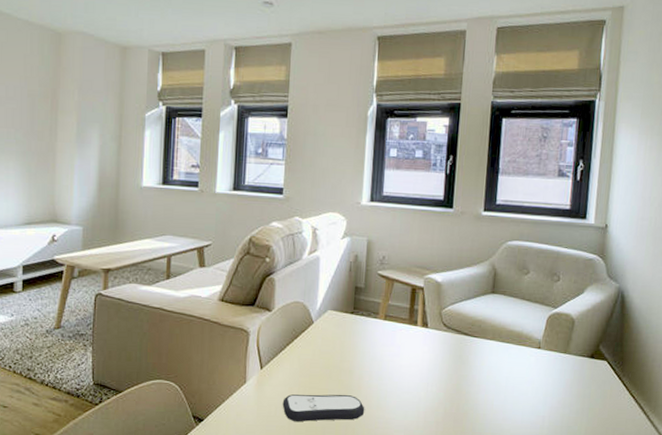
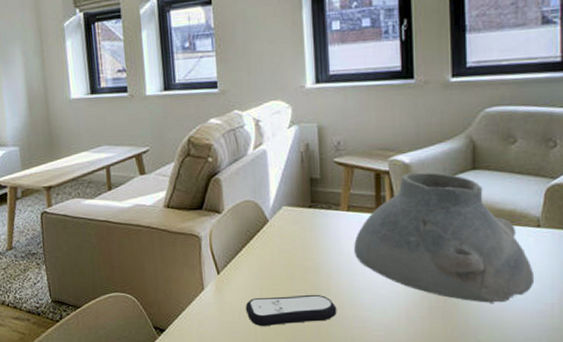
vase: none [386,290,532,413] -> present [354,172,533,303]

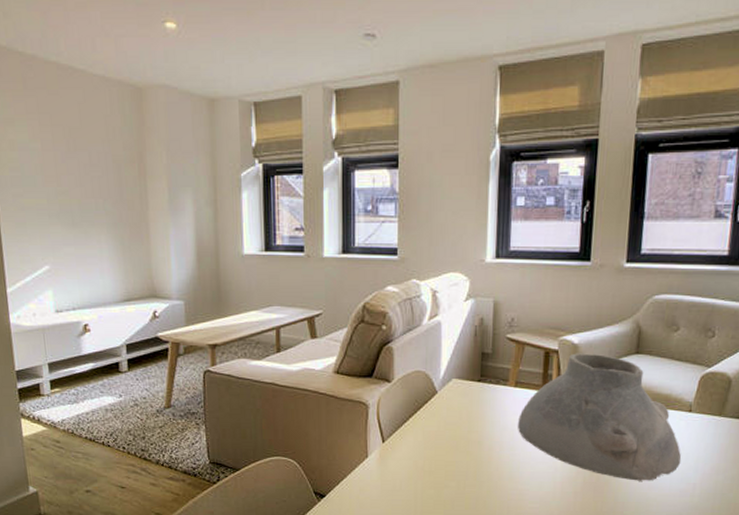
remote control: present [245,294,337,327] -> none [407,466,496,496]

